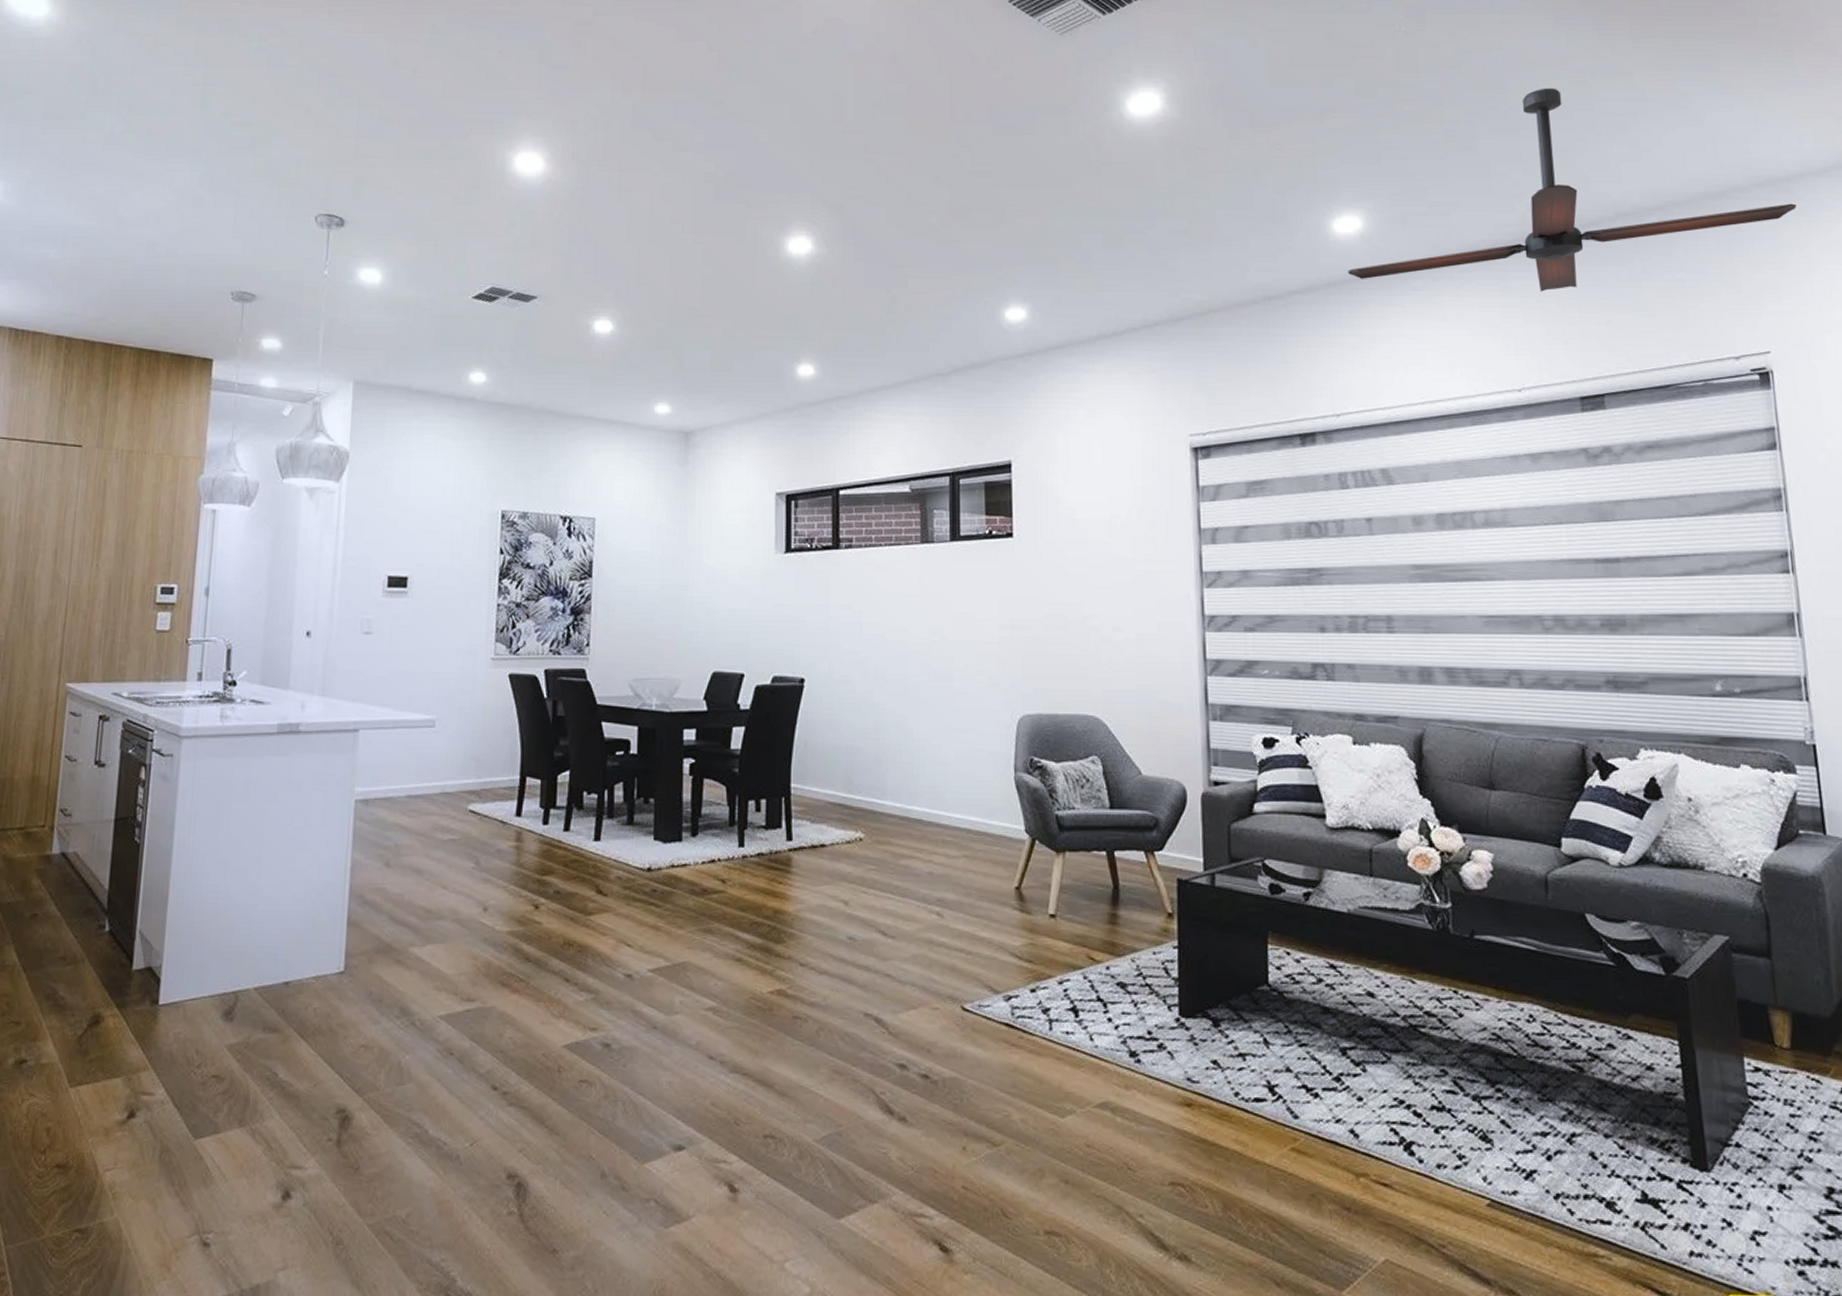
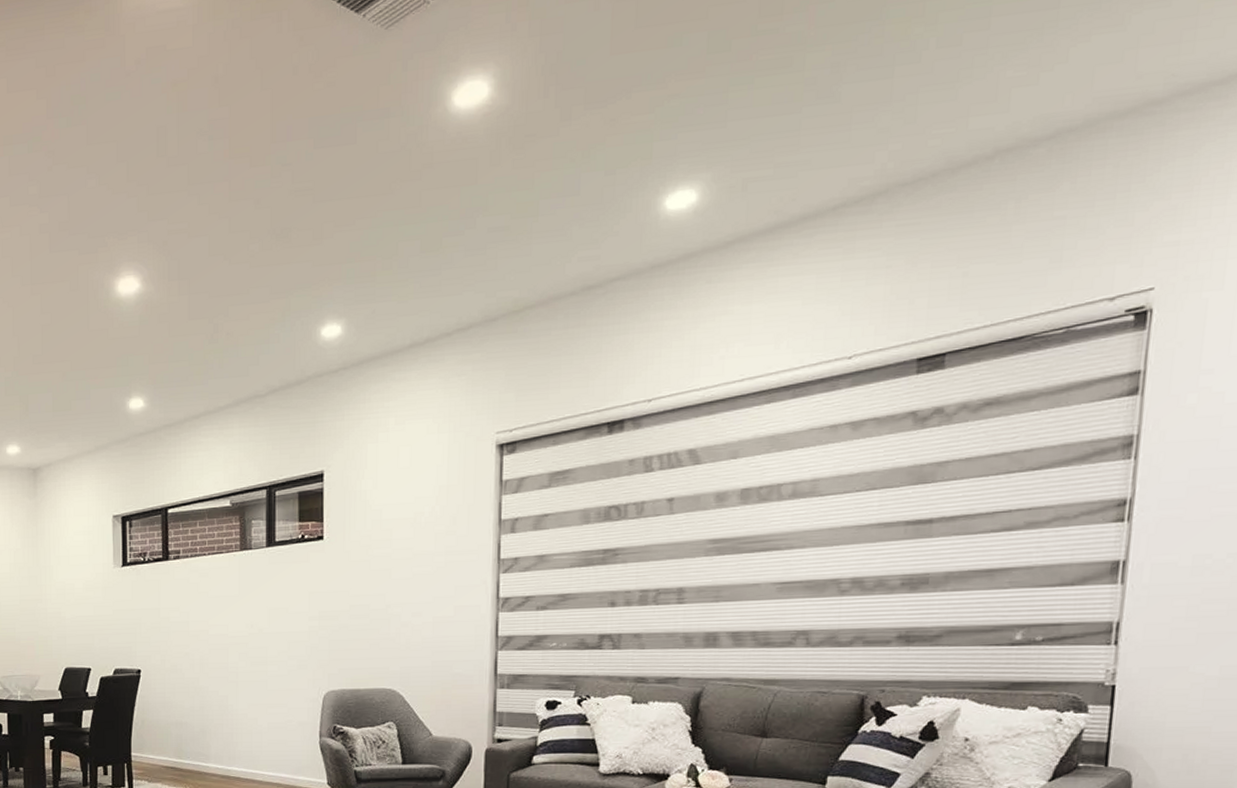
ceiling fan: present [1348,88,1797,292] -> none [676,8,1227,257]

